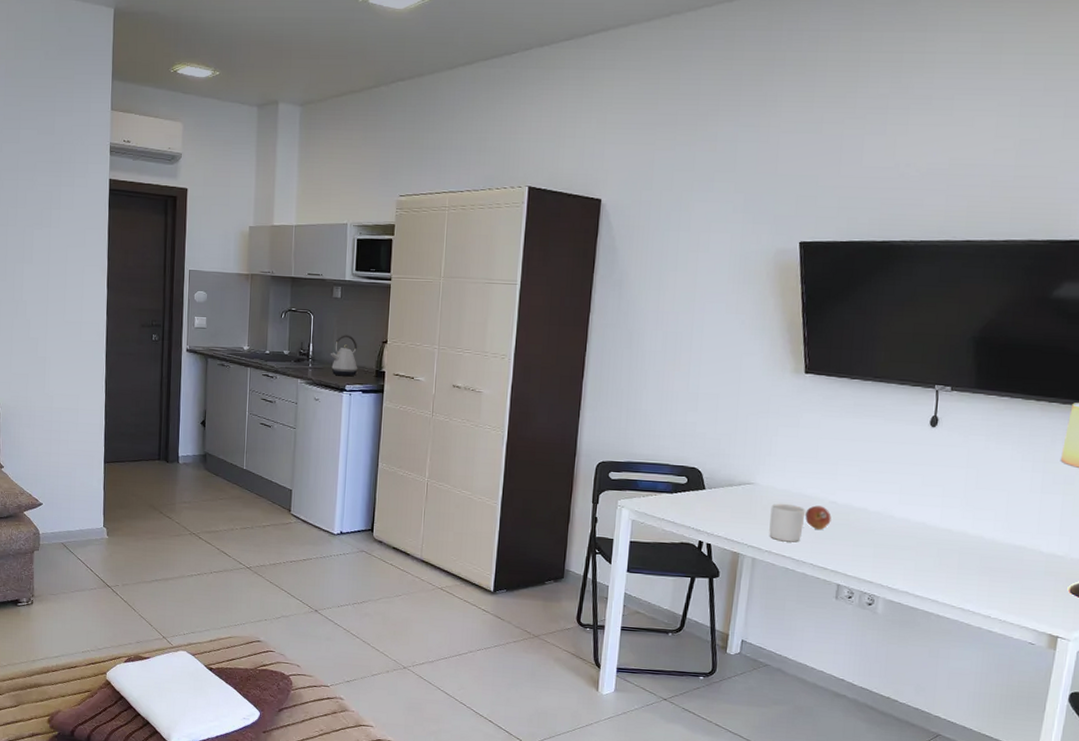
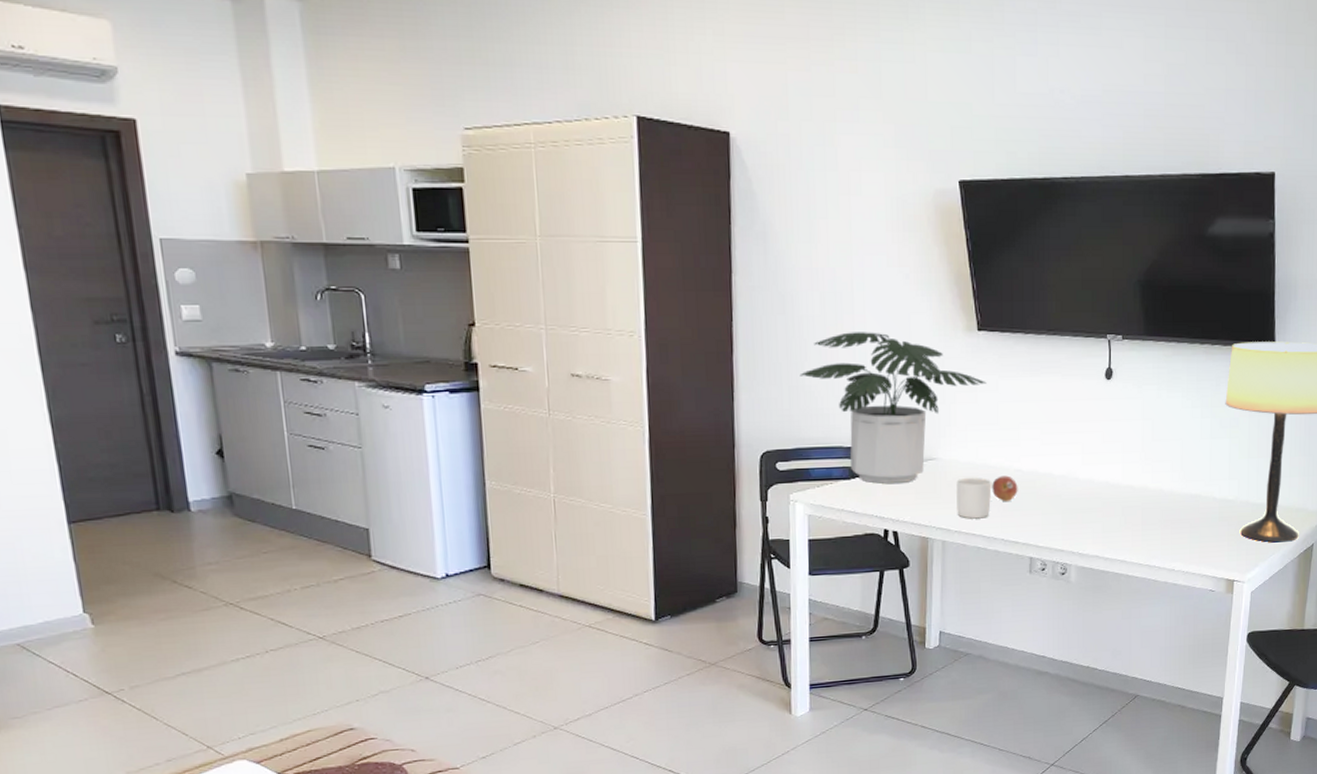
kettle: present [331,335,358,377] -> none [397,318,439,374]
potted plant: none [638,367,809,502] -> present [799,332,986,484]

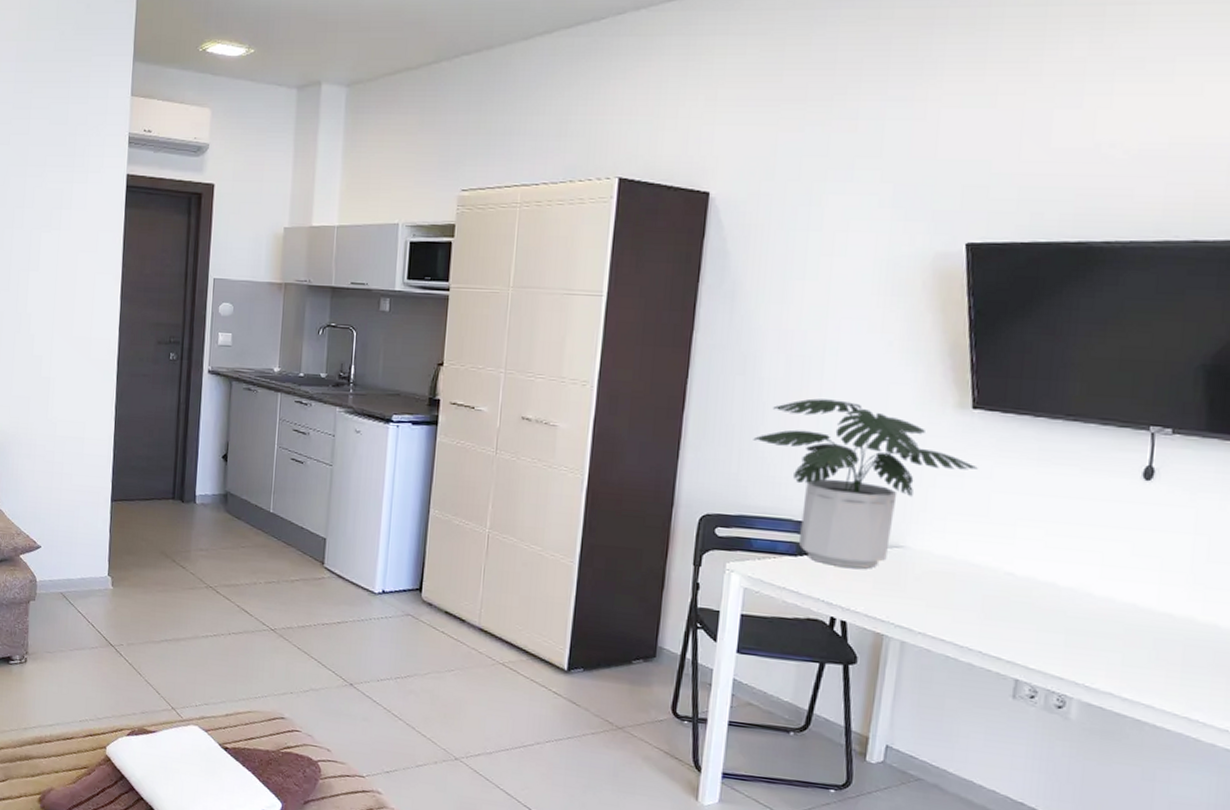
mug: present [956,477,992,519] -> none [923,572,973,624]
fruit: present [992,475,1018,501] -> none [972,577,1008,608]

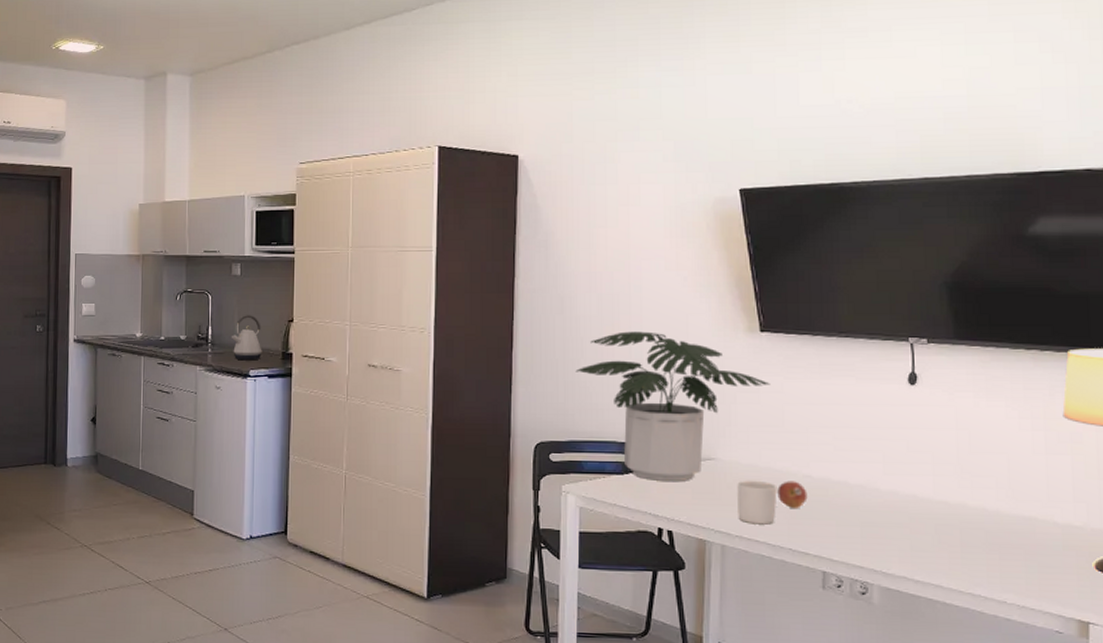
kettle: none [376,355,408,405] -> present [232,315,262,361]
mug: none [923,572,973,624] -> present [737,480,777,525]
fruit: none [972,577,1008,608] -> present [777,481,808,508]

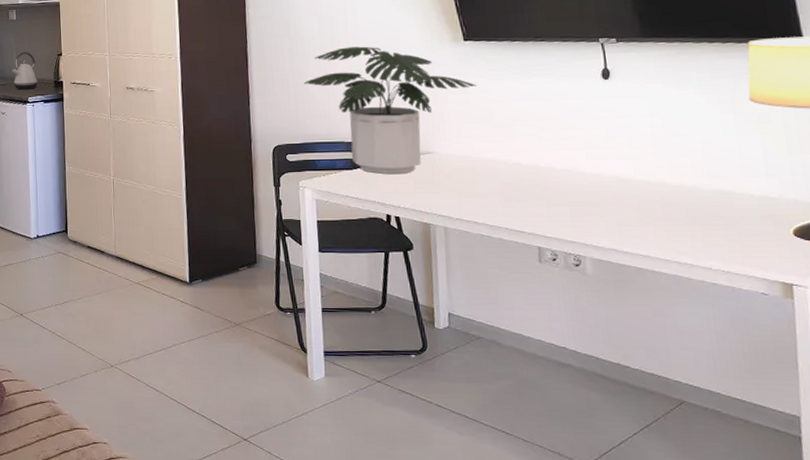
mug: present [737,480,777,525] -> none [454,169,491,208]
fruit: present [777,481,808,508] -> none [490,168,519,192]

